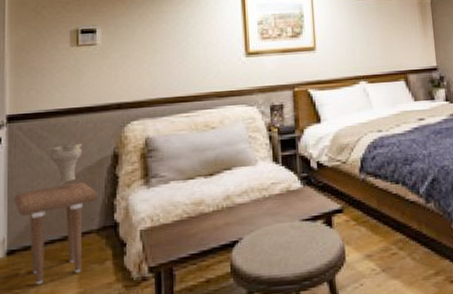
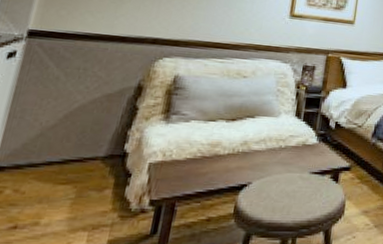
side table: present [14,181,98,284] -> none [15,107,113,205]
vase: present [48,143,82,182] -> none [67,68,106,106]

